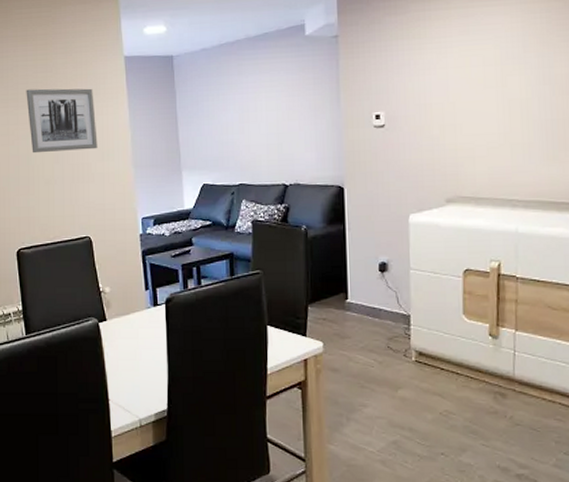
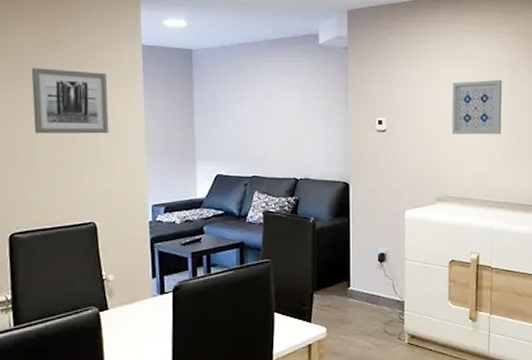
wall art: none [464,54,529,124] -> present [452,80,502,135]

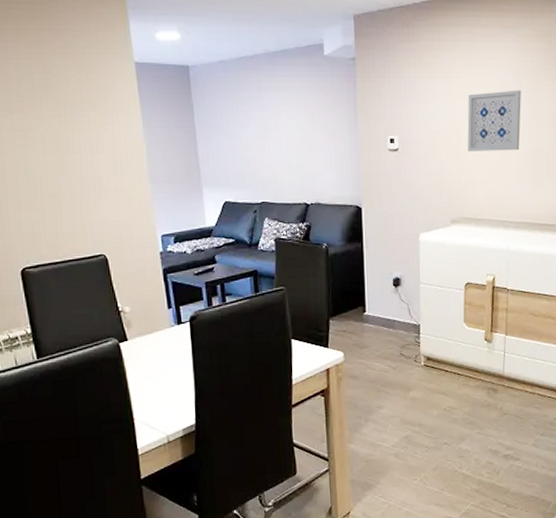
wall art: present [31,68,109,134] -> none [20,91,109,164]

